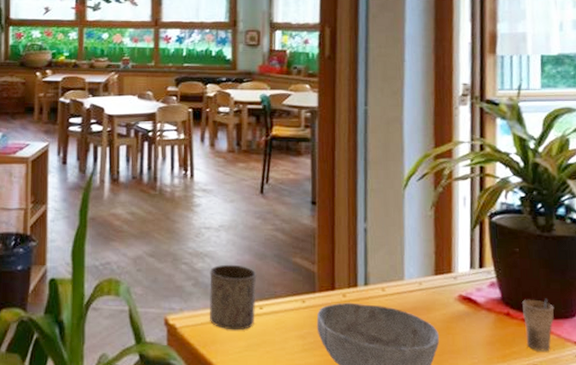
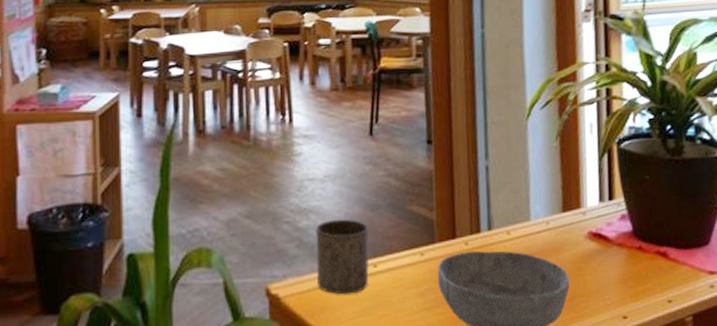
cup: present [522,298,555,352] -> none [654,227,687,285]

